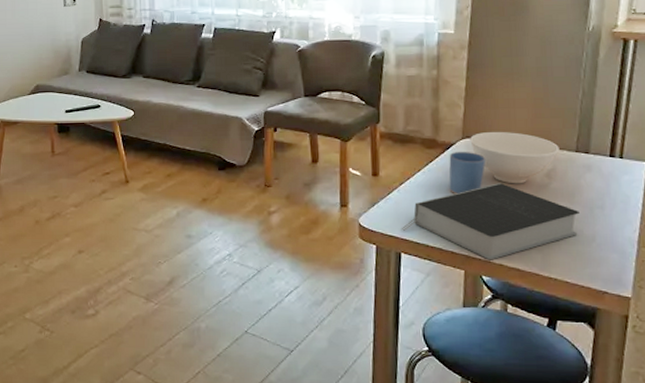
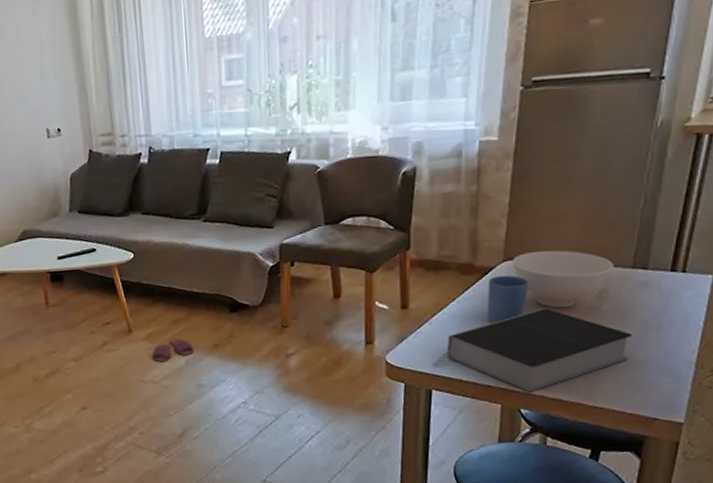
slippers: none [146,191,184,213] -> present [152,338,193,363]

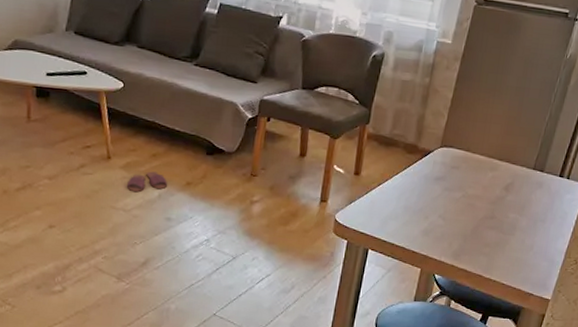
book: present [432,308,632,392] -> none [372,191,525,261]
mug: present [487,275,530,324] -> none [421,158,458,199]
bowl: present [512,250,614,309] -> none [447,143,521,195]

